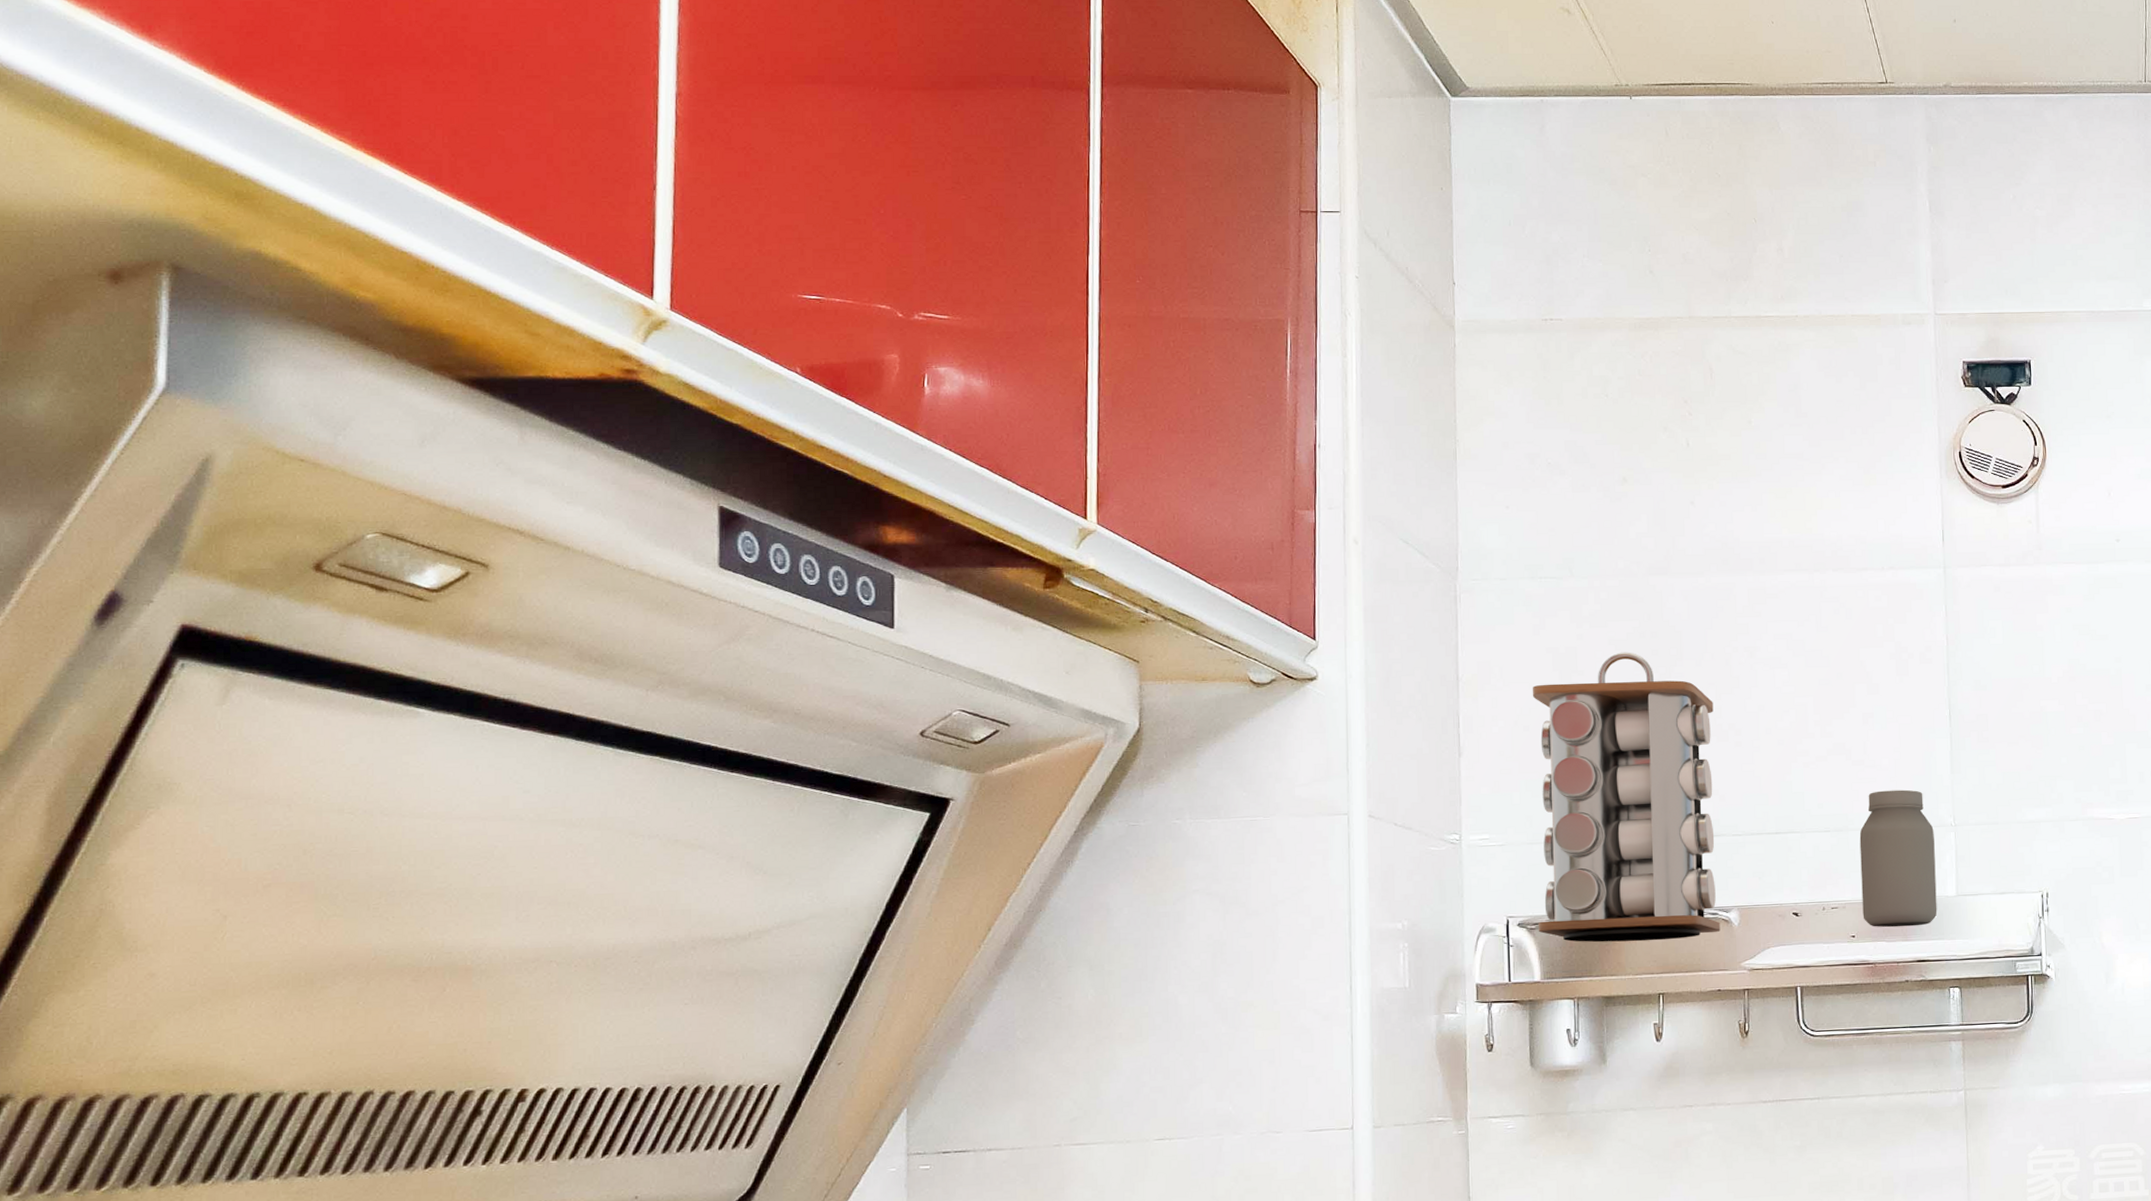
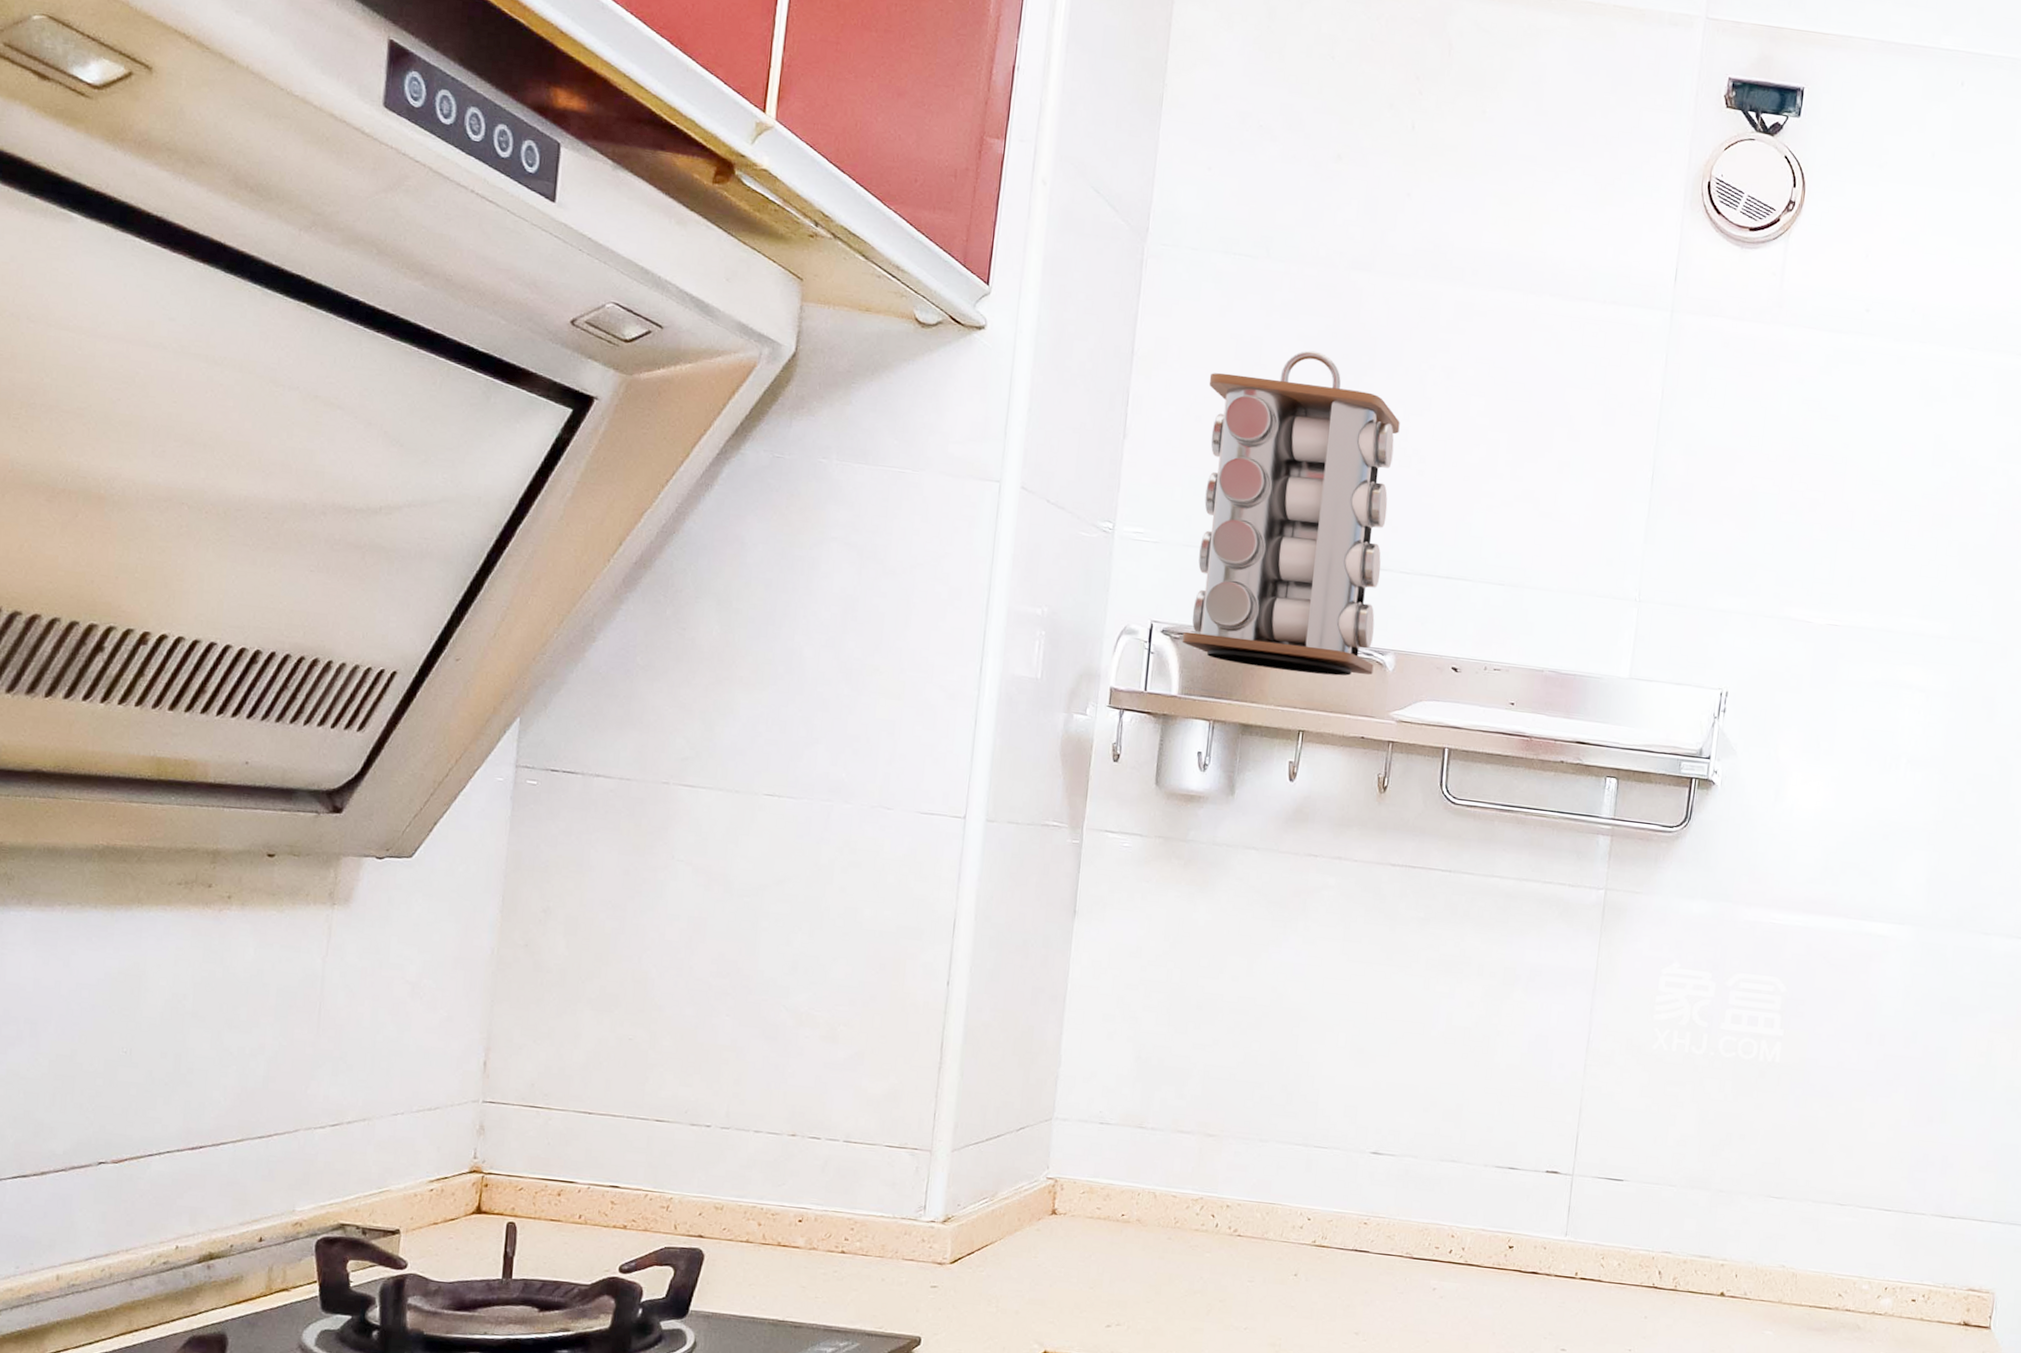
jar: present [1859,789,1938,928] -> none [1525,549,1616,705]

